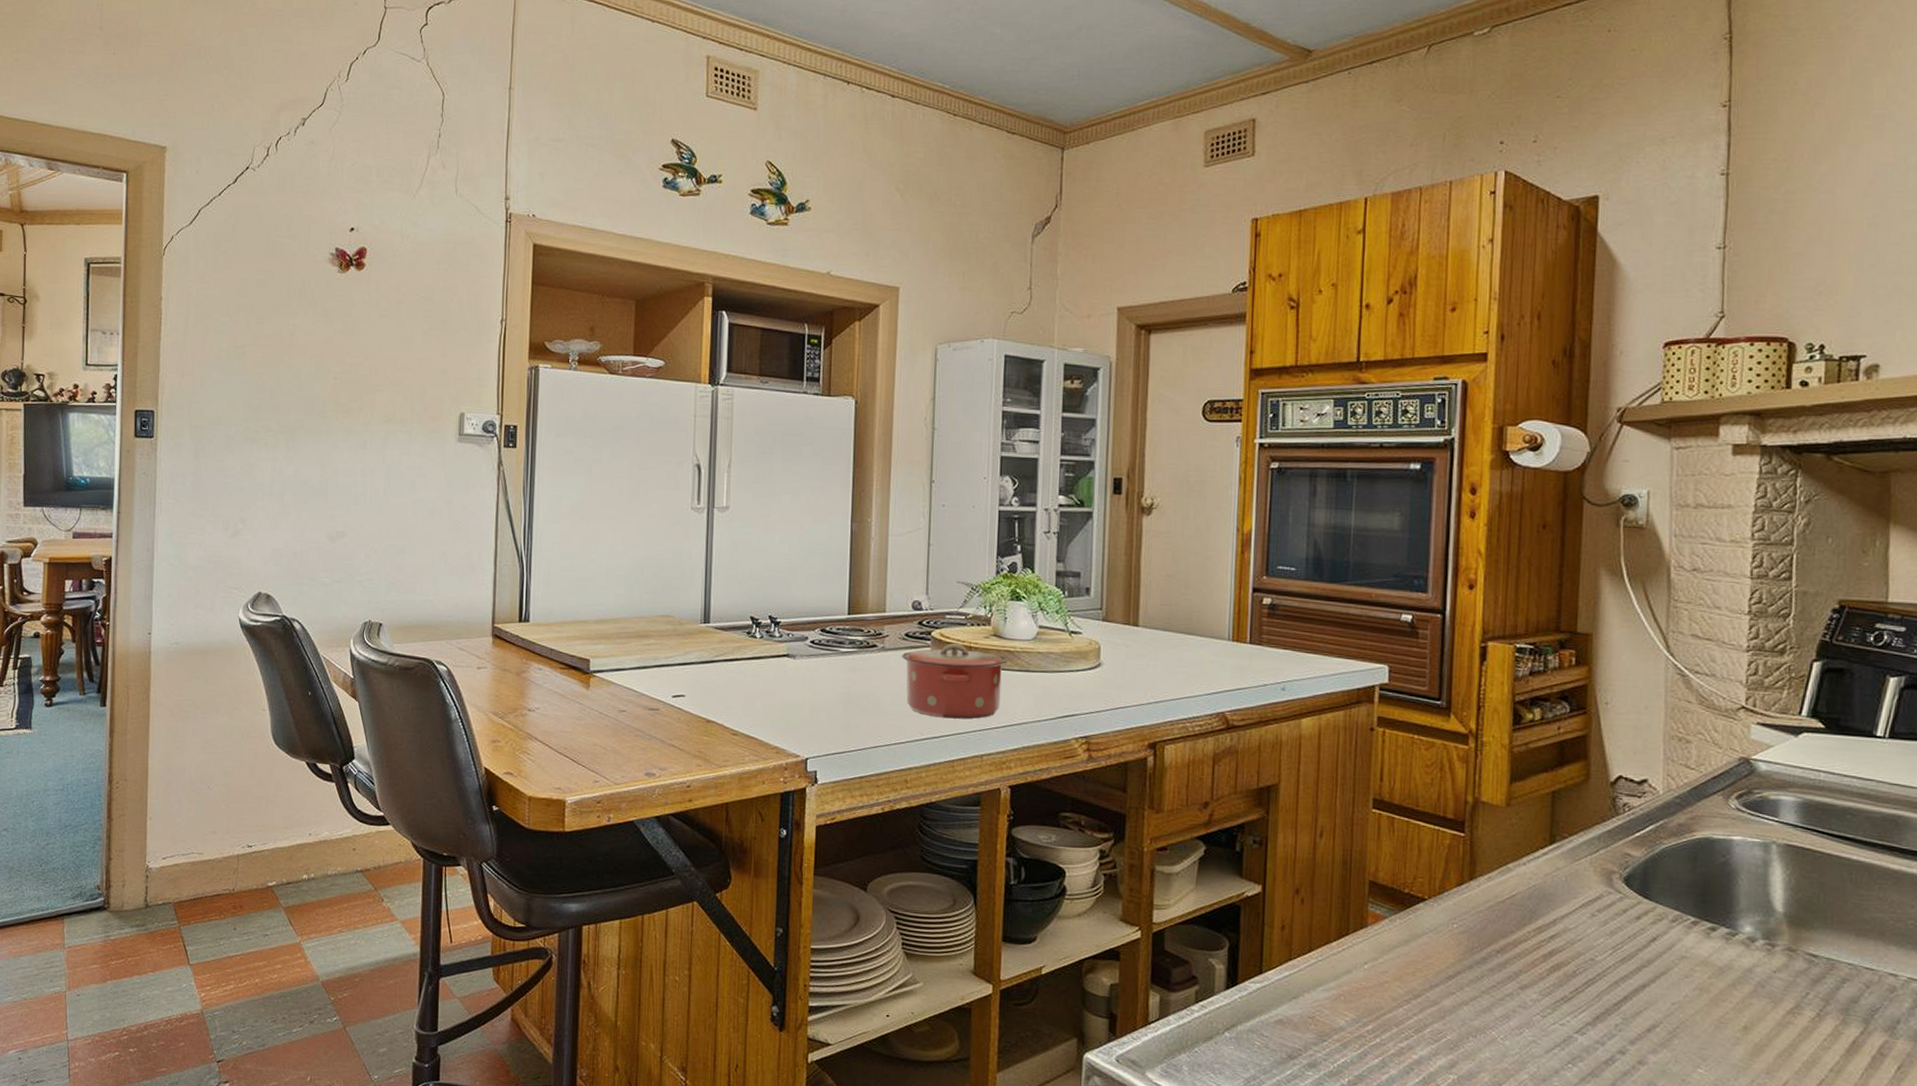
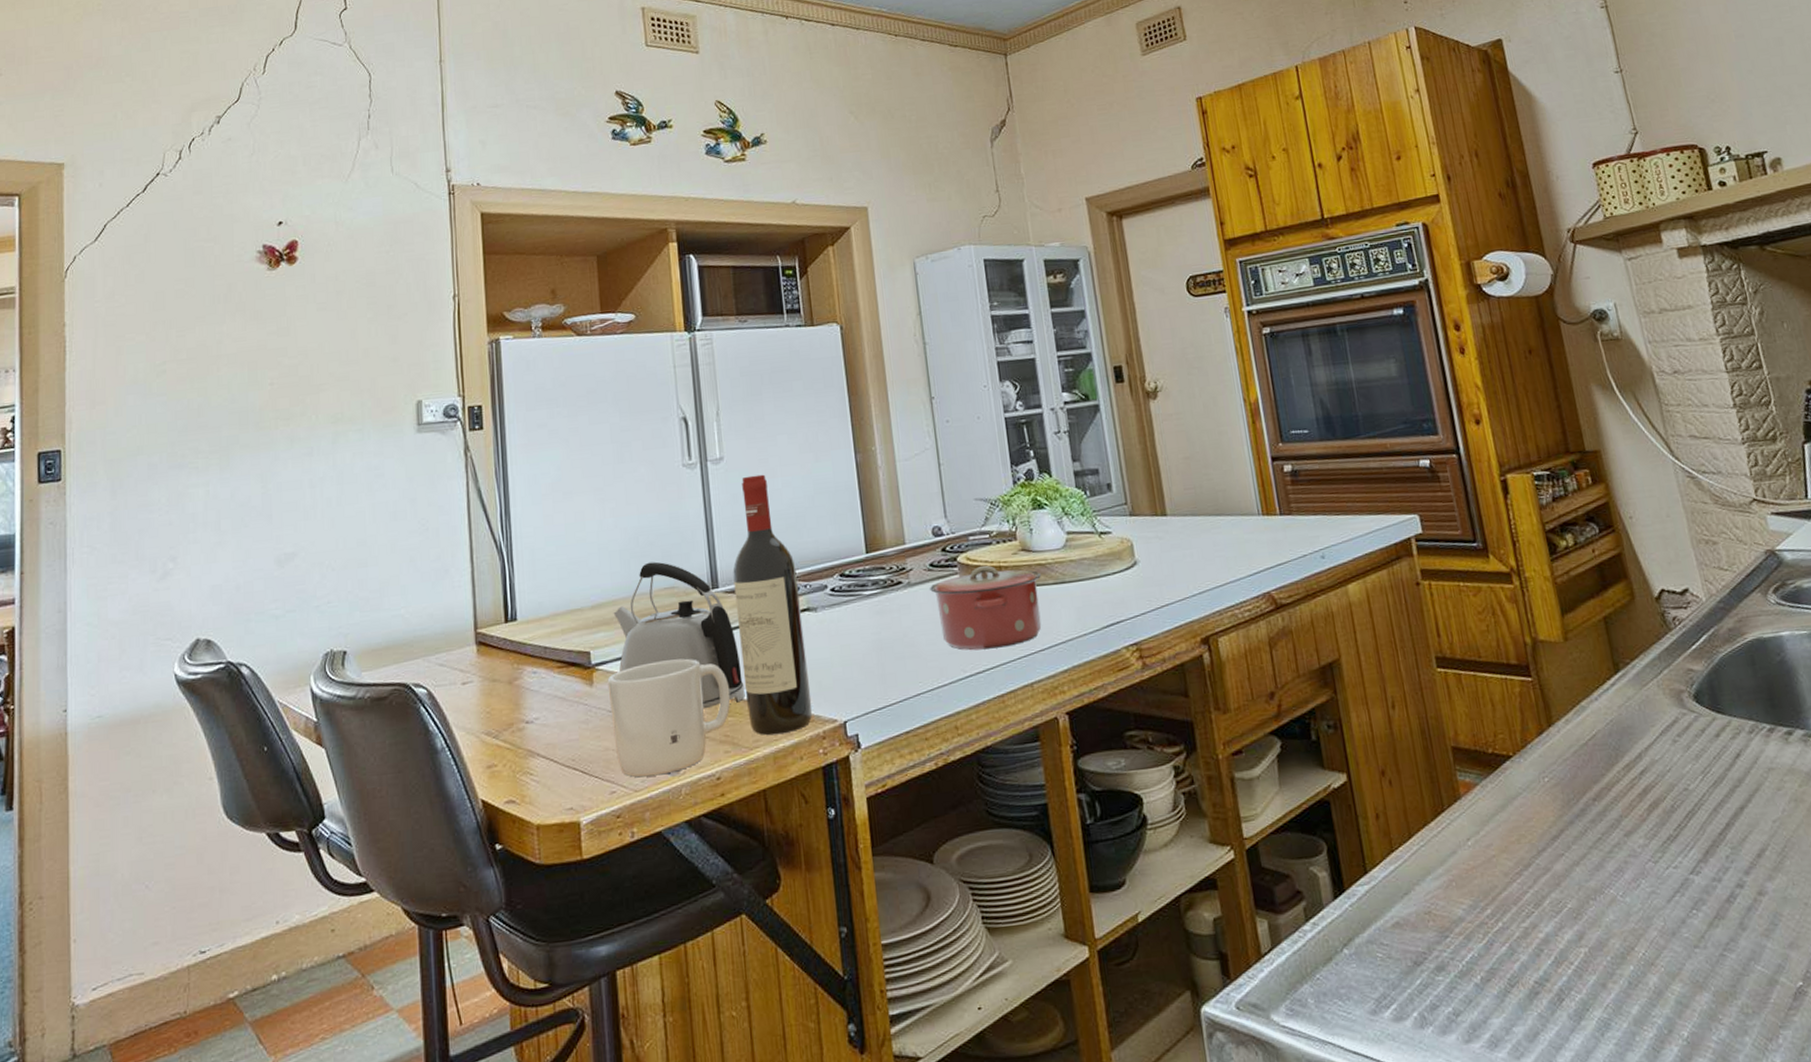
mug: none [601,678,708,775] -> present [607,658,731,778]
kettle: none [613,590,721,726] -> present [613,561,745,709]
wine bottle: none [721,527,782,759] -> present [733,474,813,735]

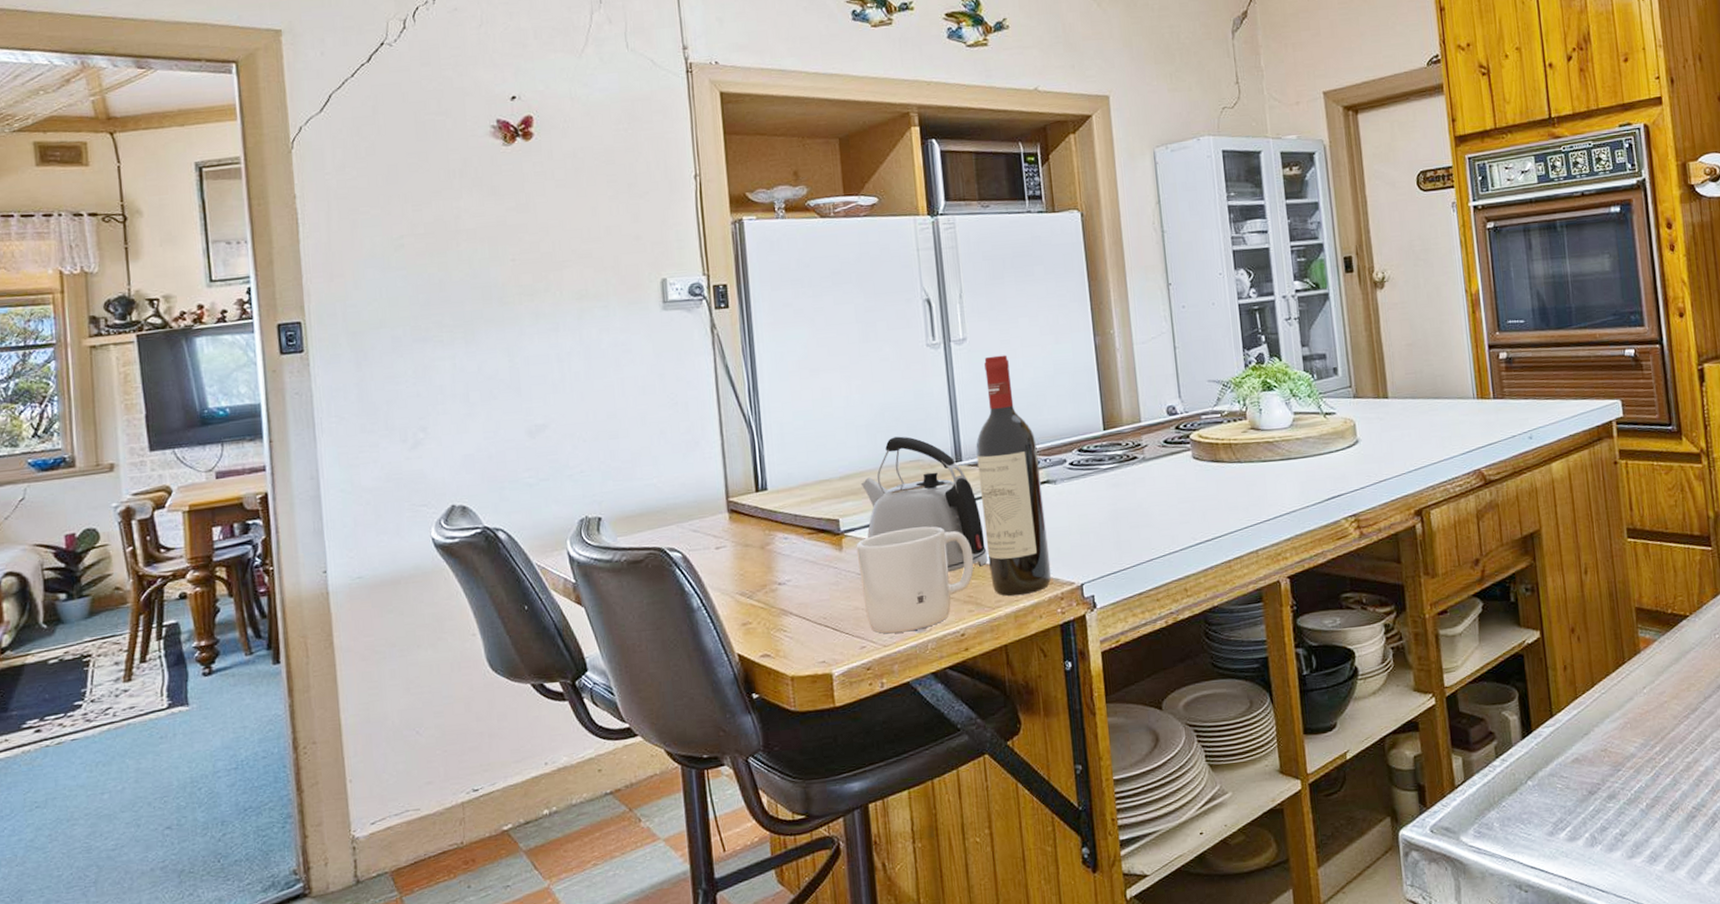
casserole: present [929,565,1042,650] -> none [1162,442,1269,520]

